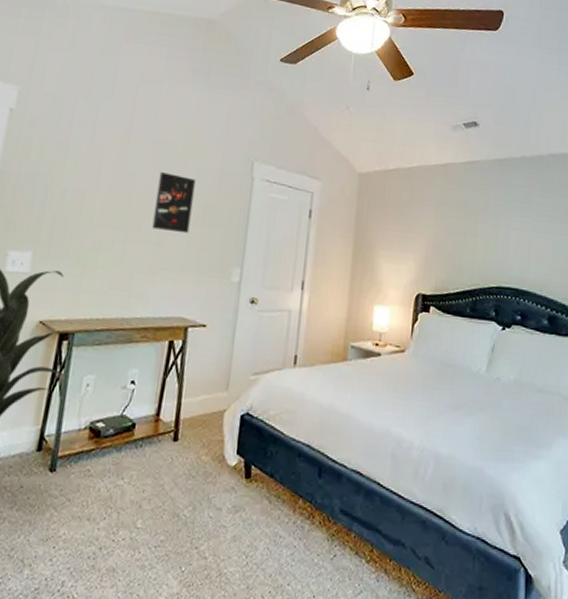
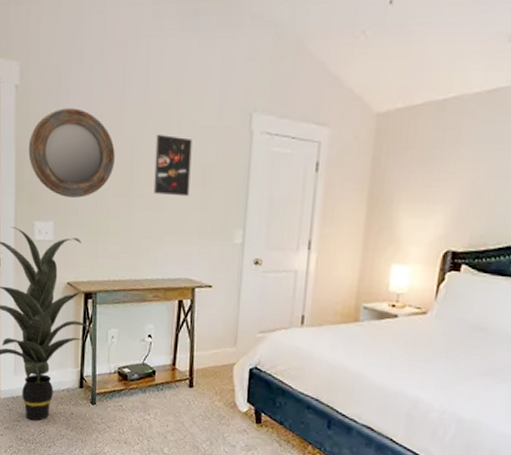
home mirror: none [13,137,115,228] -> present [28,108,115,198]

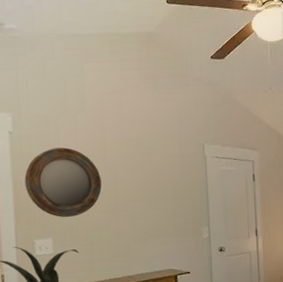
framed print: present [153,135,193,197] -> none [134,163,164,208]

